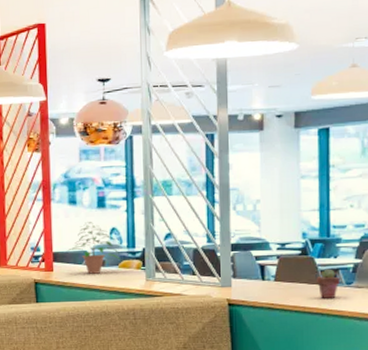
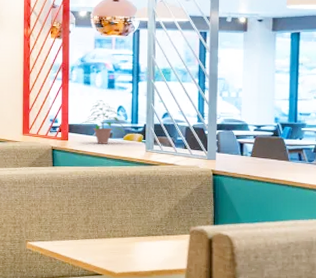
potted succulent: present [317,269,341,298] -> none [285,148,304,173]

